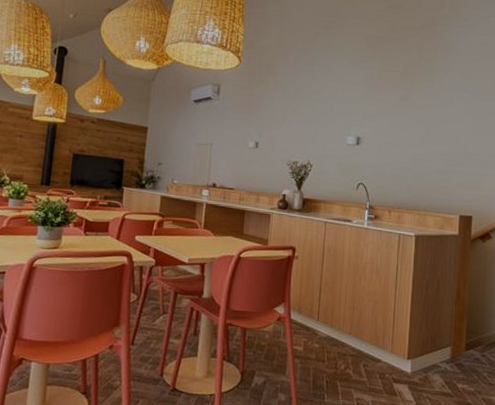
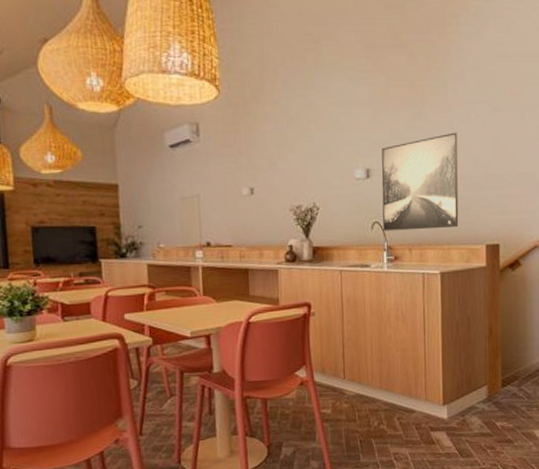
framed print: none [366,114,441,196] -> present [381,132,459,232]

